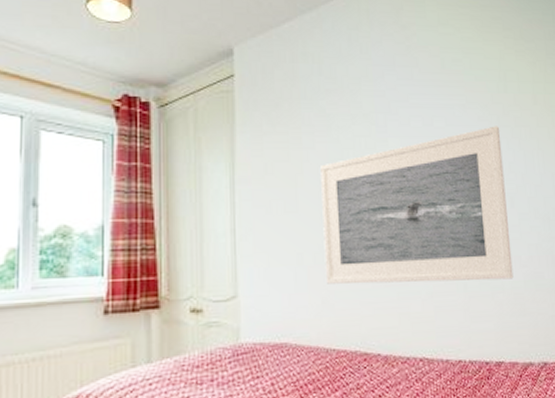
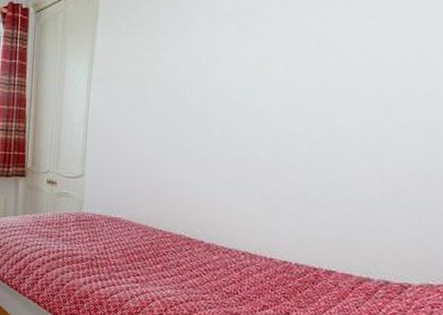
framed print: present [321,126,514,284] -> none [161,23,393,194]

